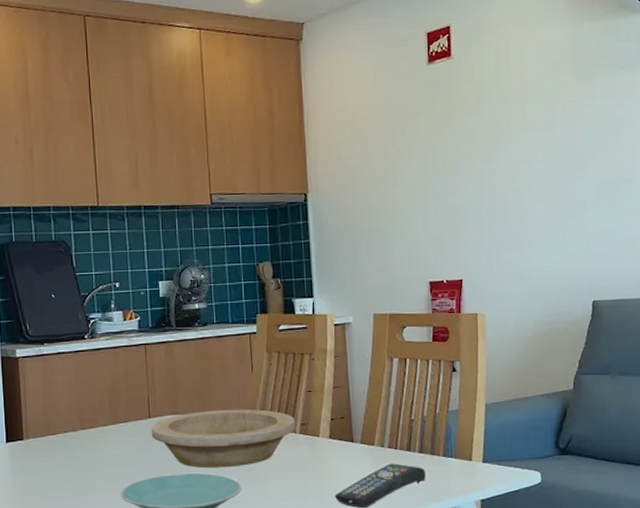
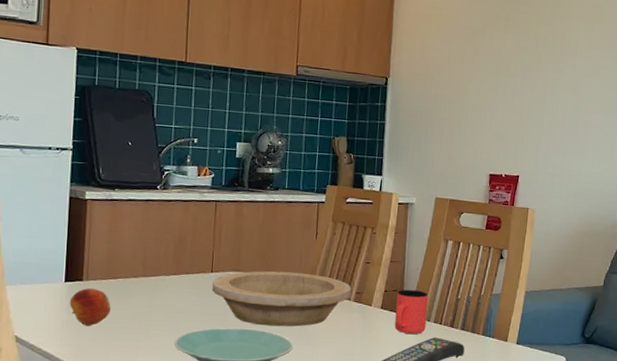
fruit: none [13,447,54,486] -> present [69,288,111,327]
cup: none [344,415,380,462] -> present [394,289,428,334]

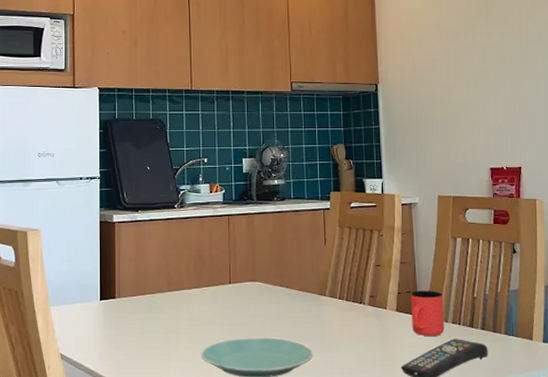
fruit: present [69,288,111,327] -> none [105,305,141,342]
bowl: present [211,271,352,327] -> none [231,279,365,334]

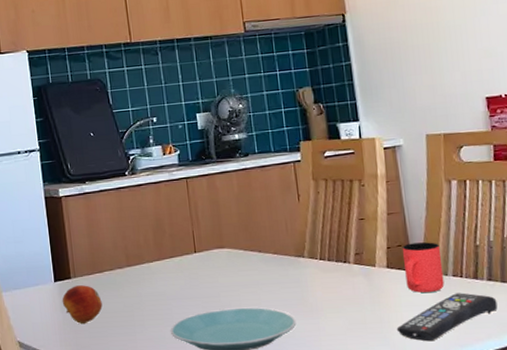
fruit: none [105,305,141,342] -> present [62,285,103,325]

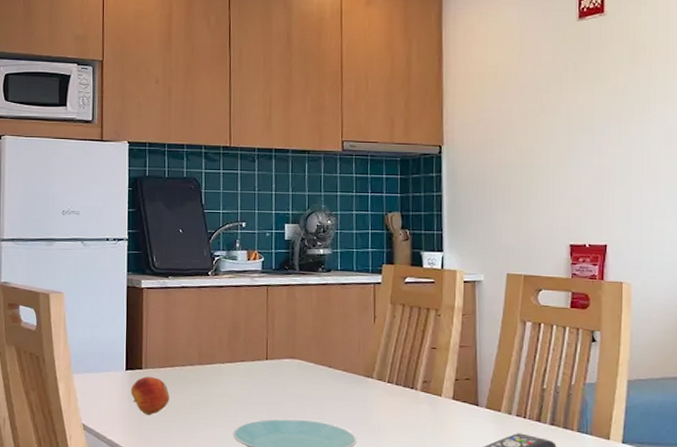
cup: present [402,242,445,293] -> none [469,378,508,429]

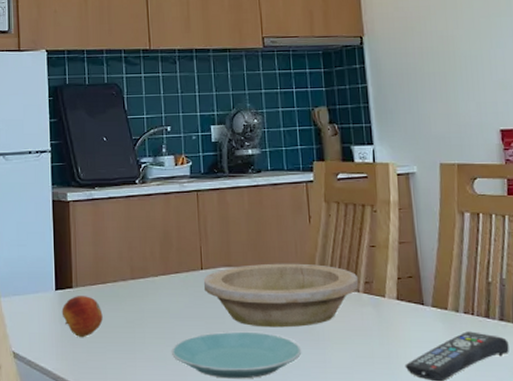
bowl: none [267,358,417,419] -> present [203,263,359,328]

